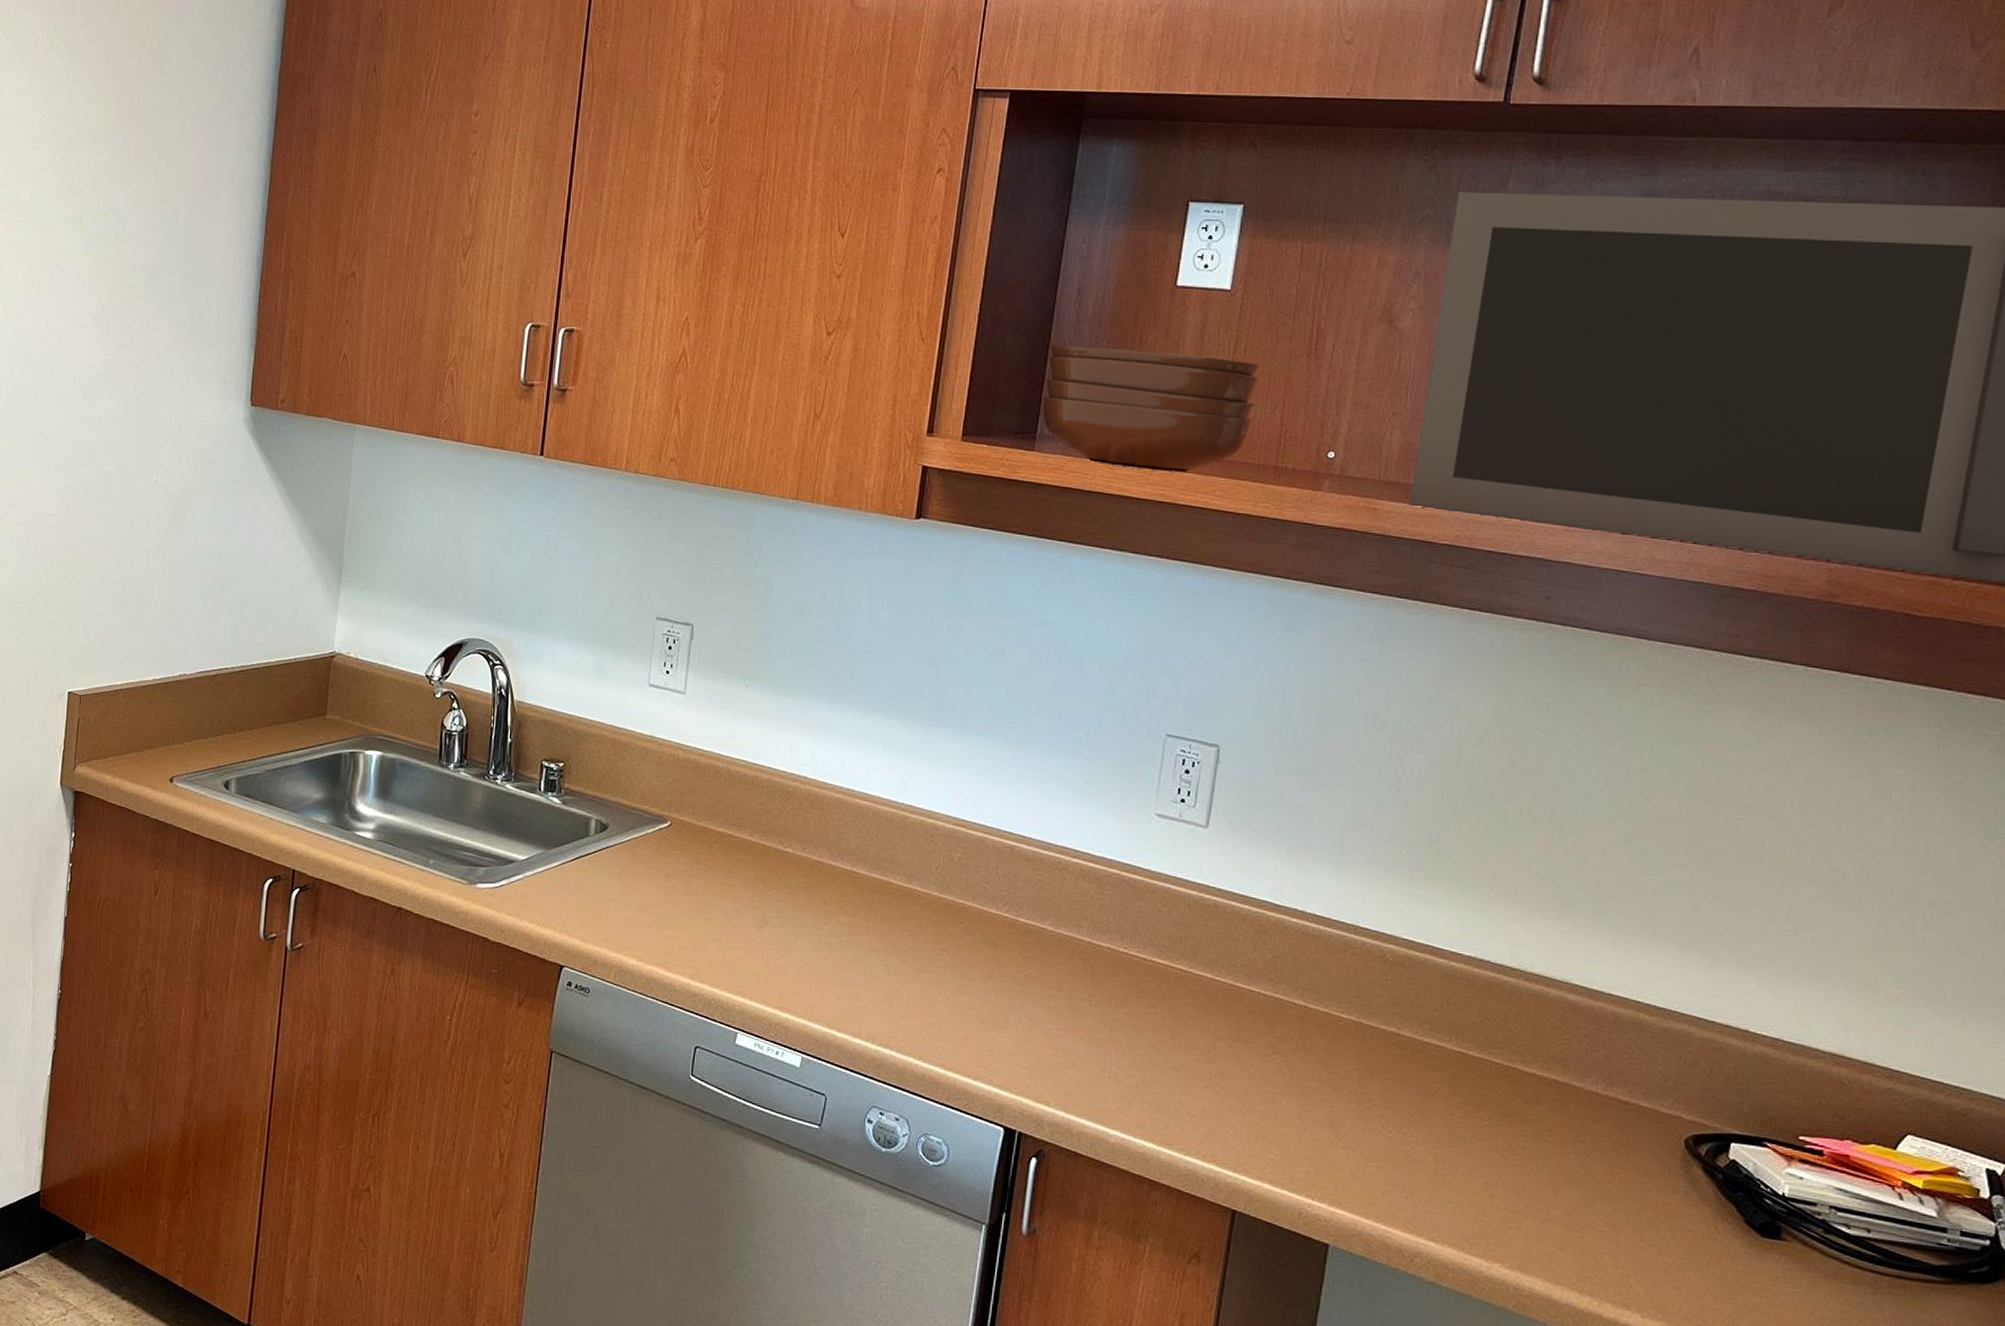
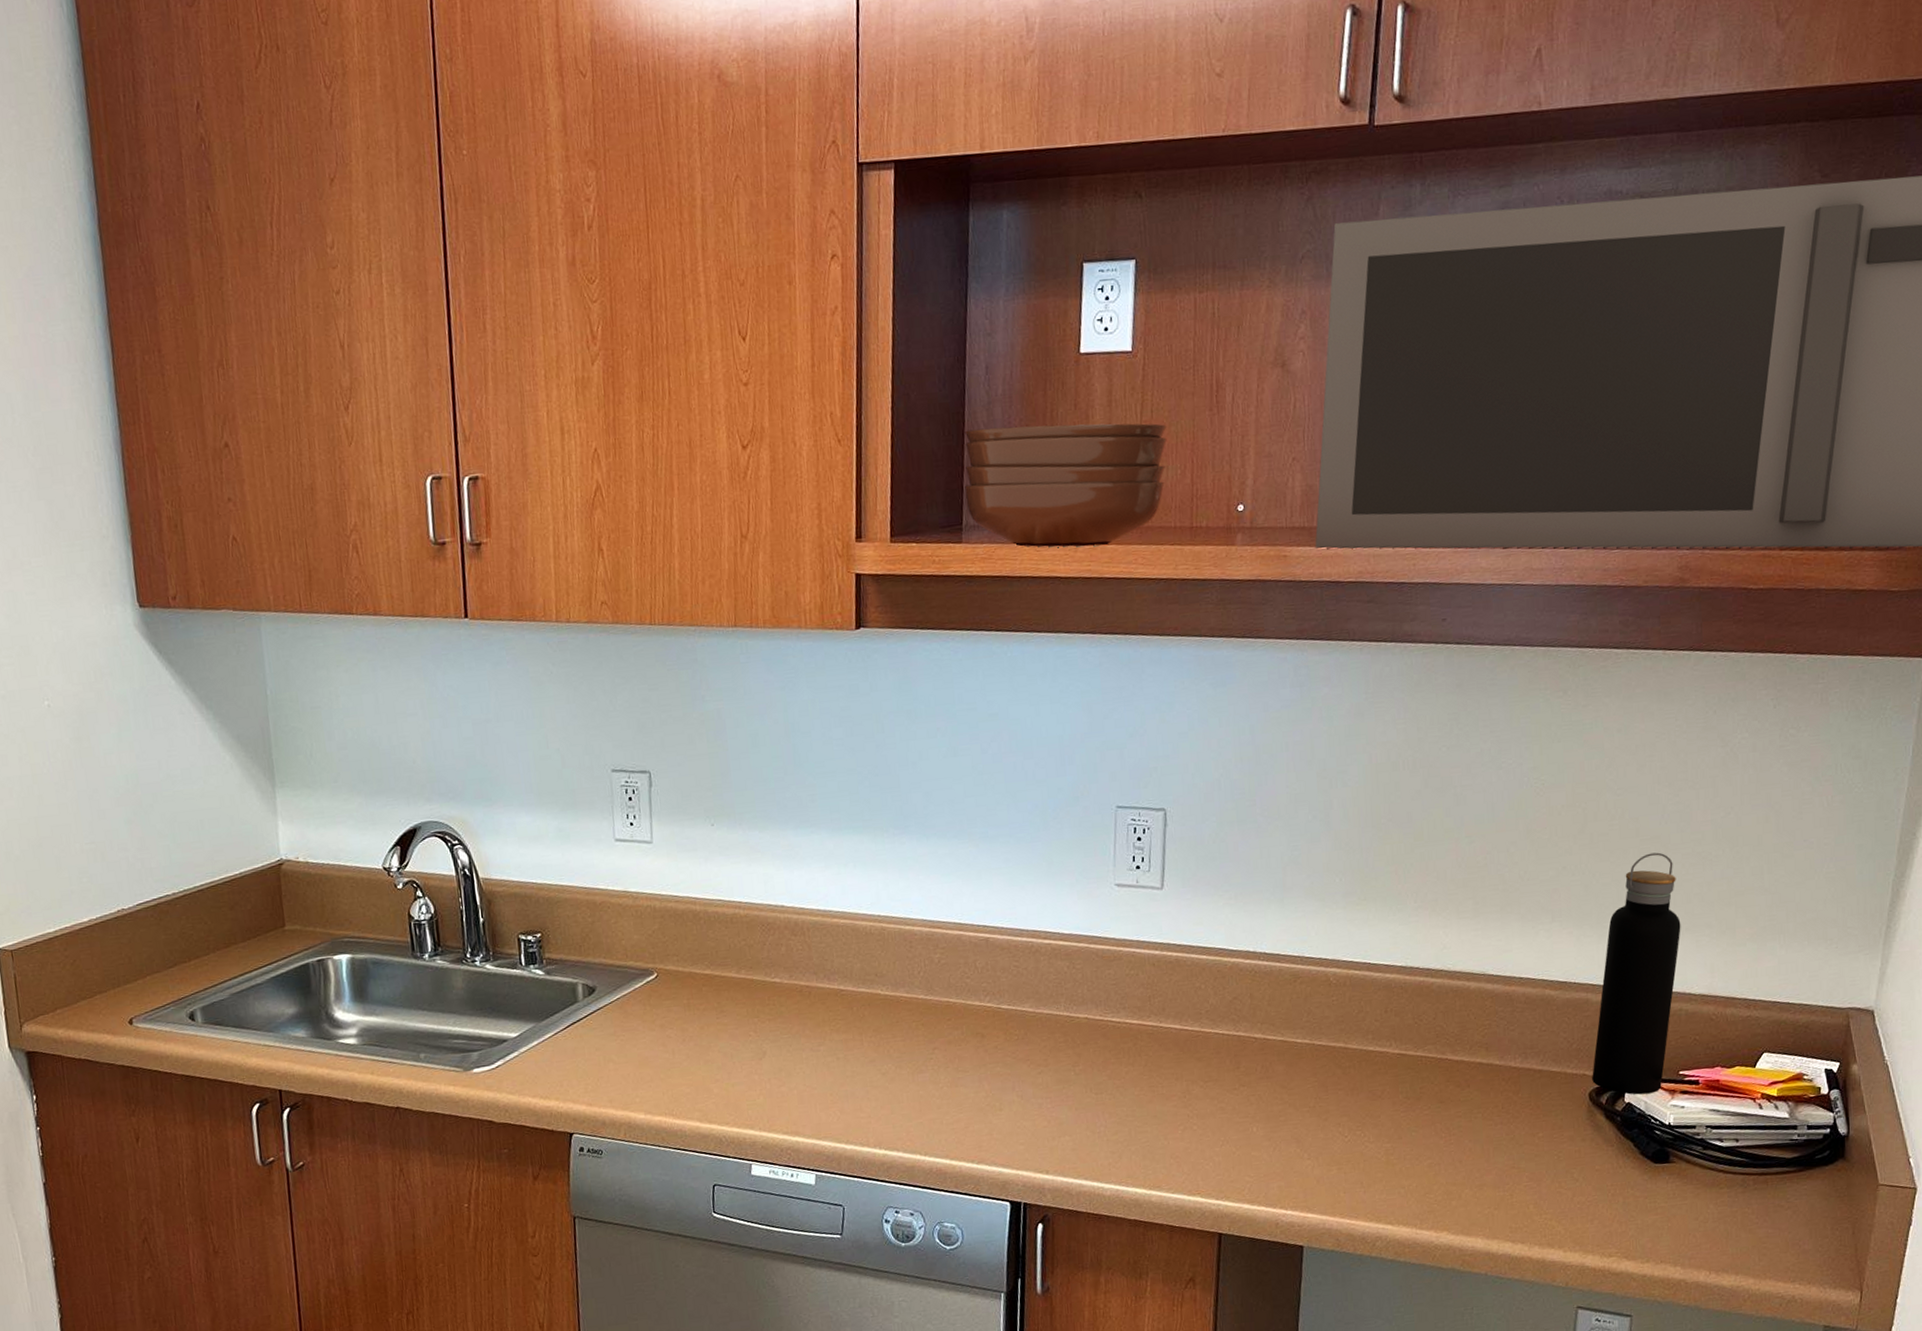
water bottle: none [1690,883,1810,1155] -> present [1592,852,1681,1095]

